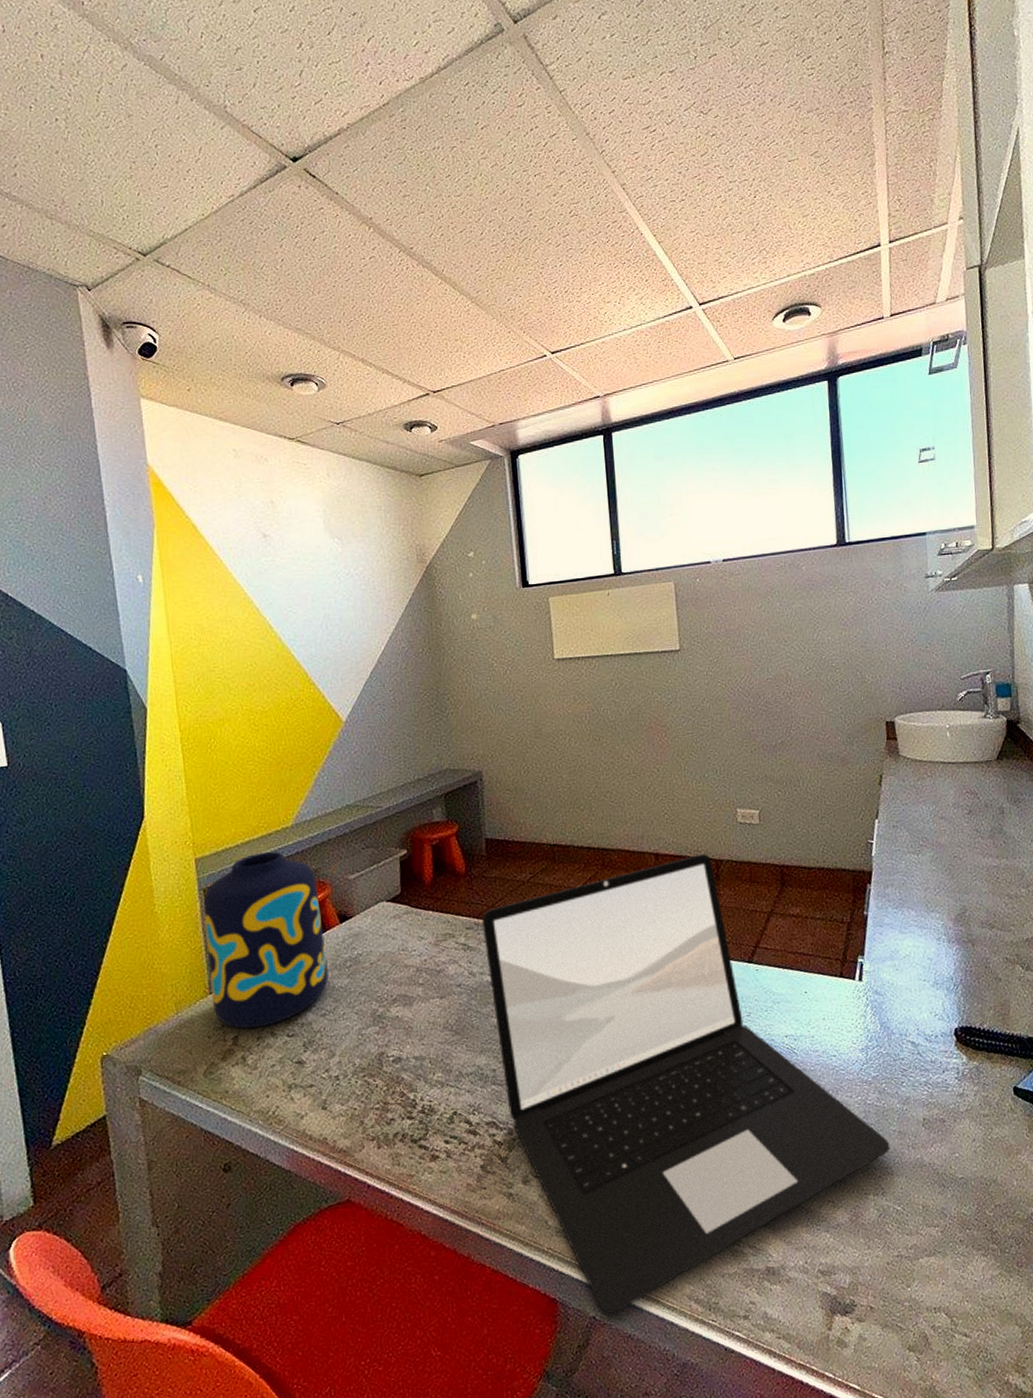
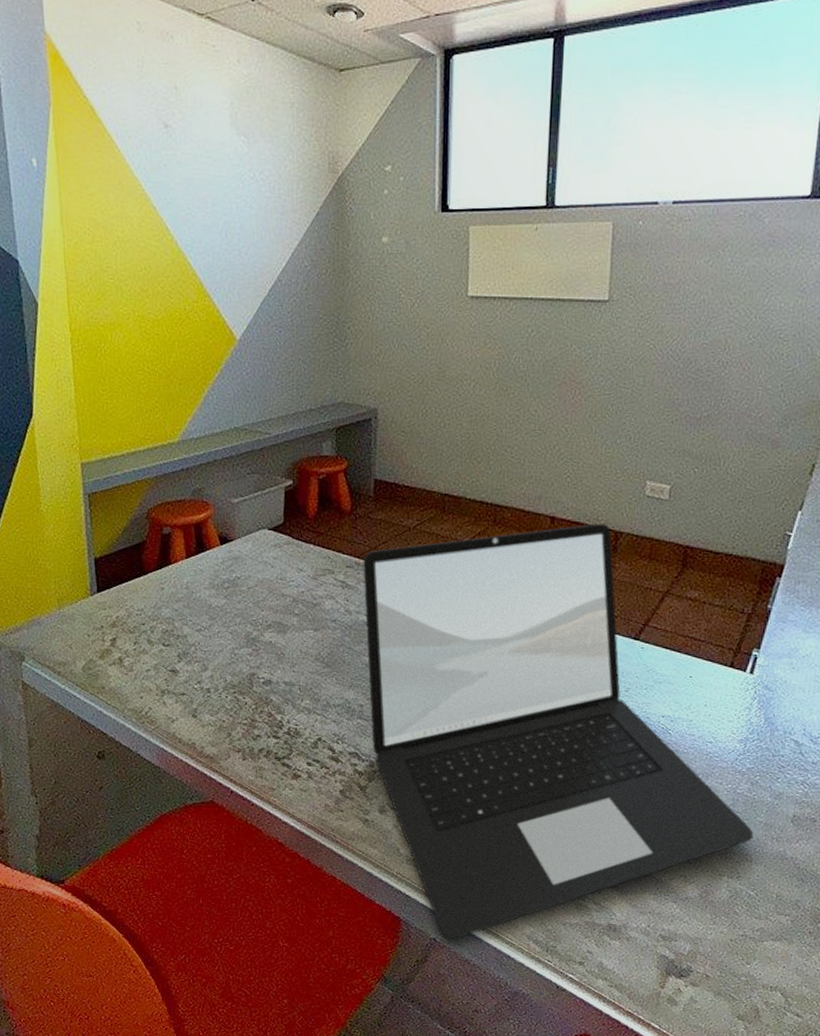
vase: present [203,851,329,1029] -> none [87,464,206,634]

